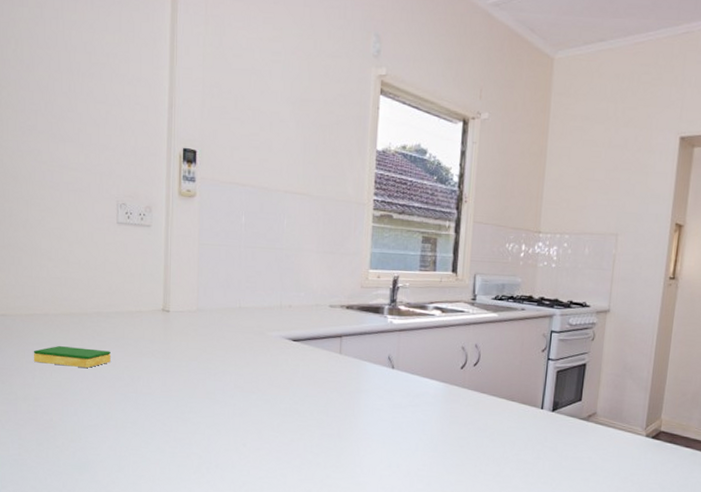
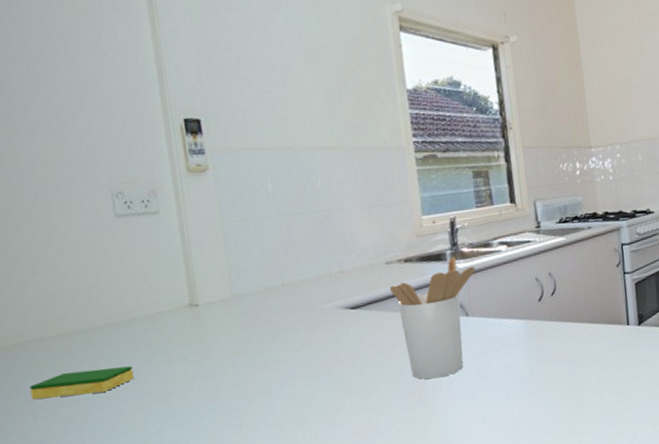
utensil holder: none [329,312,408,419] -> present [389,256,476,380]

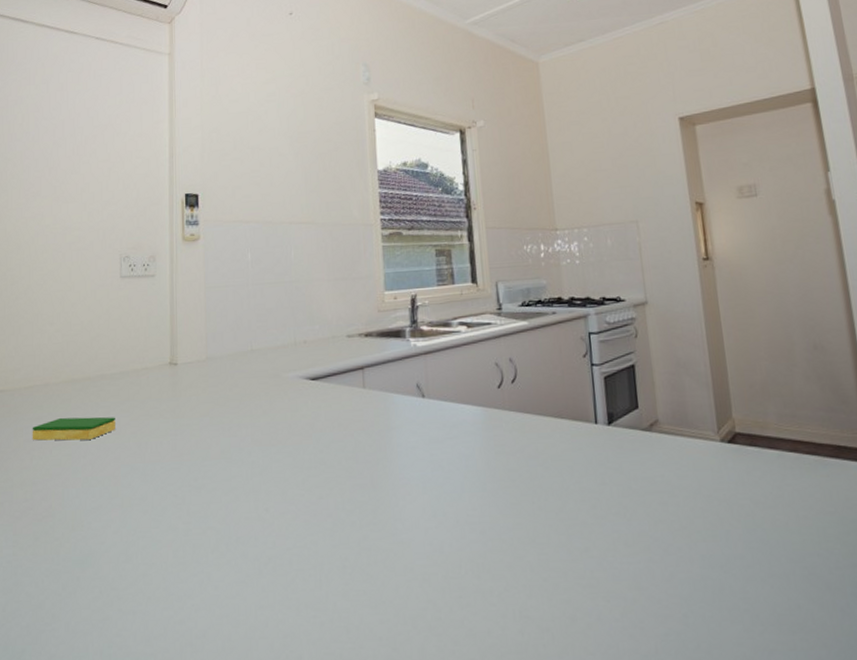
utensil holder: present [389,256,476,380] -> none [348,334,434,462]

